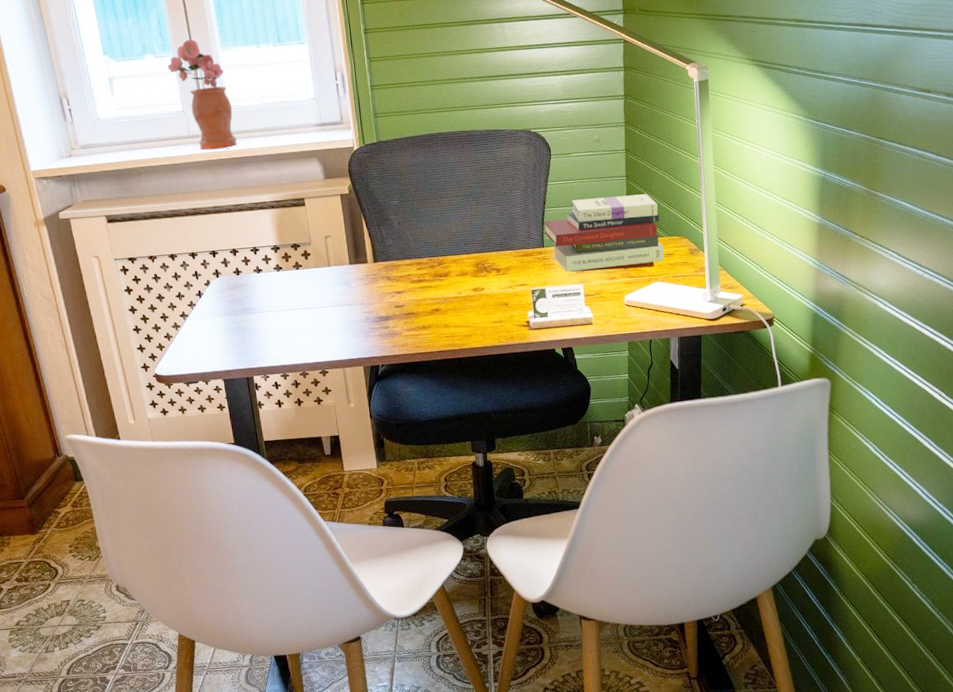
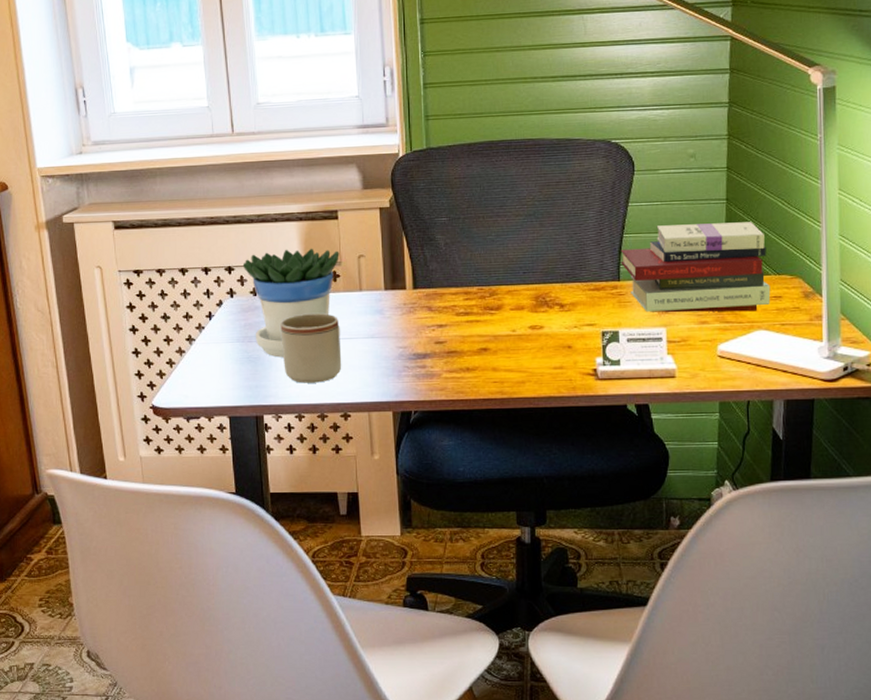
potted flower: present [167,40,237,151] -> none [195,27,266,152]
flowerpot: none [225,231,315,327] -> present [242,248,341,358]
mug: none [262,287,318,348] -> present [280,313,342,383]

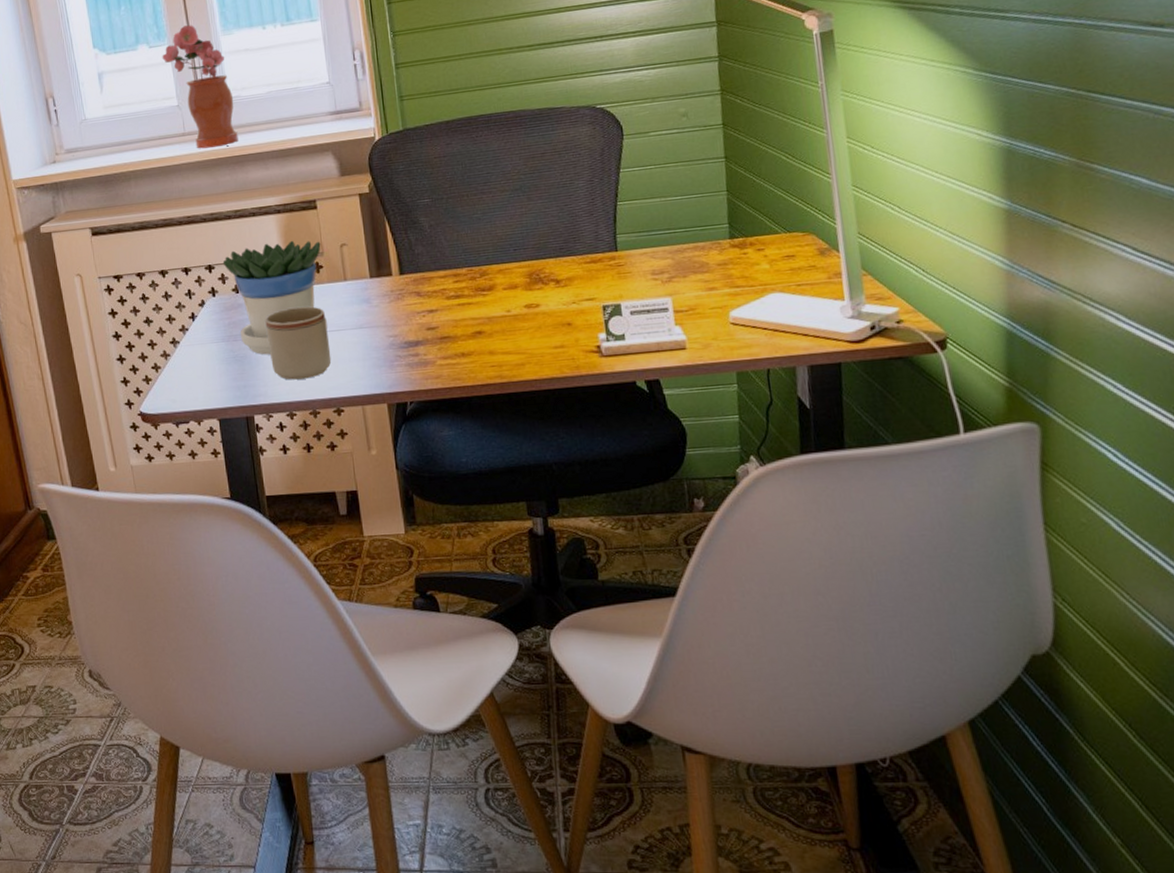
potted flower: none [195,27,266,152] -> present [162,25,238,149]
books: present [620,222,771,313] -> none [615,179,783,282]

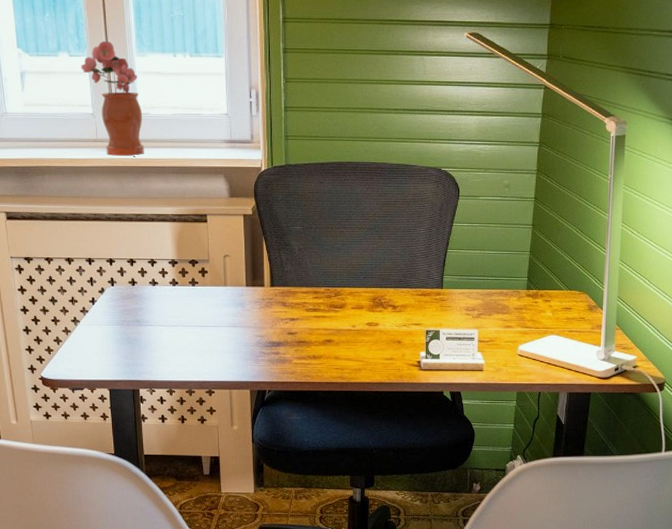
flowerpot: present [222,240,328,355] -> none [122,246,208,340]
mug: present [265,306,332,380] -> none [155,304,208,363]

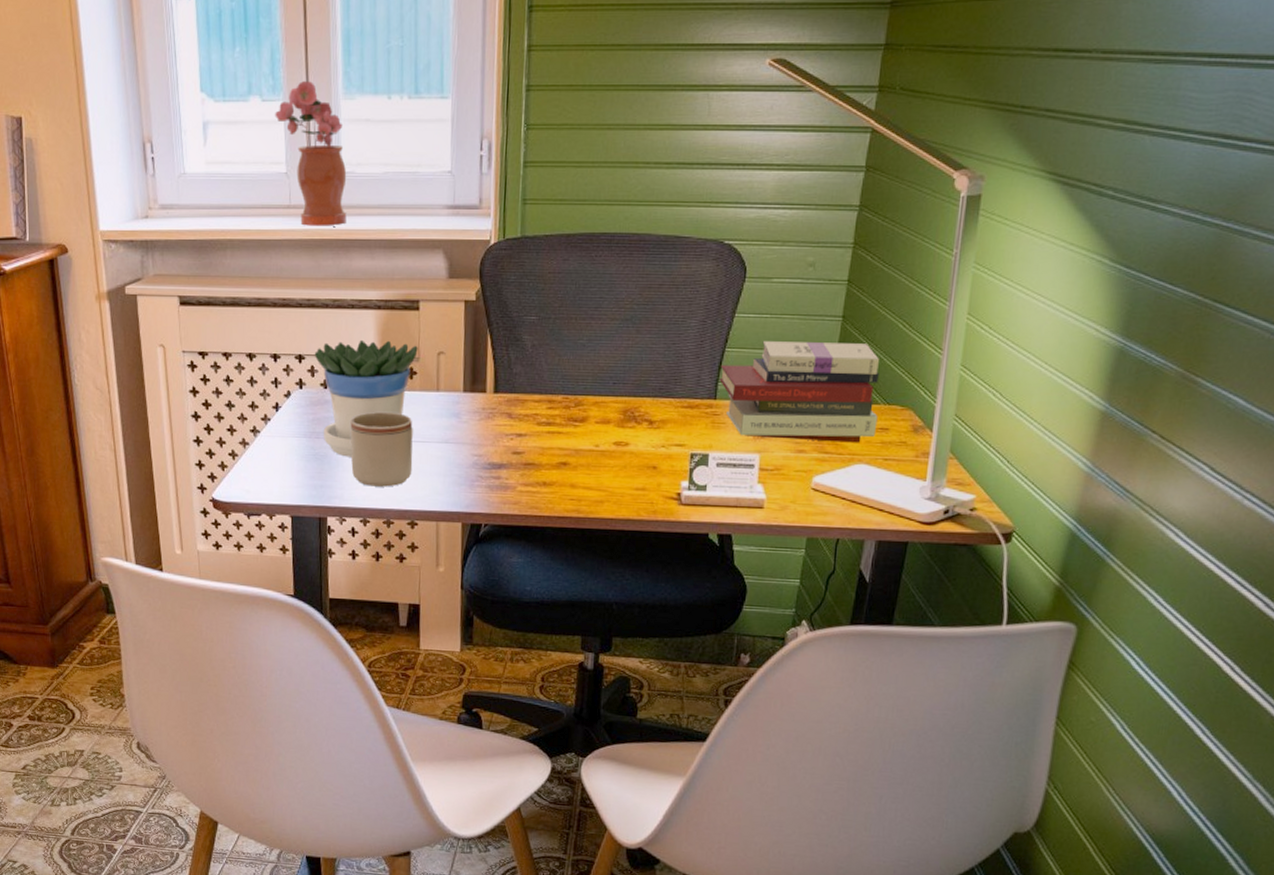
flowerpot: none [122,246,208,340] -> present [314,339,418,457]
mug: none [155,304,208,363] -> present [350,412,413,487]
books: none [444,244,563,319] -> present [719,341,879,443]

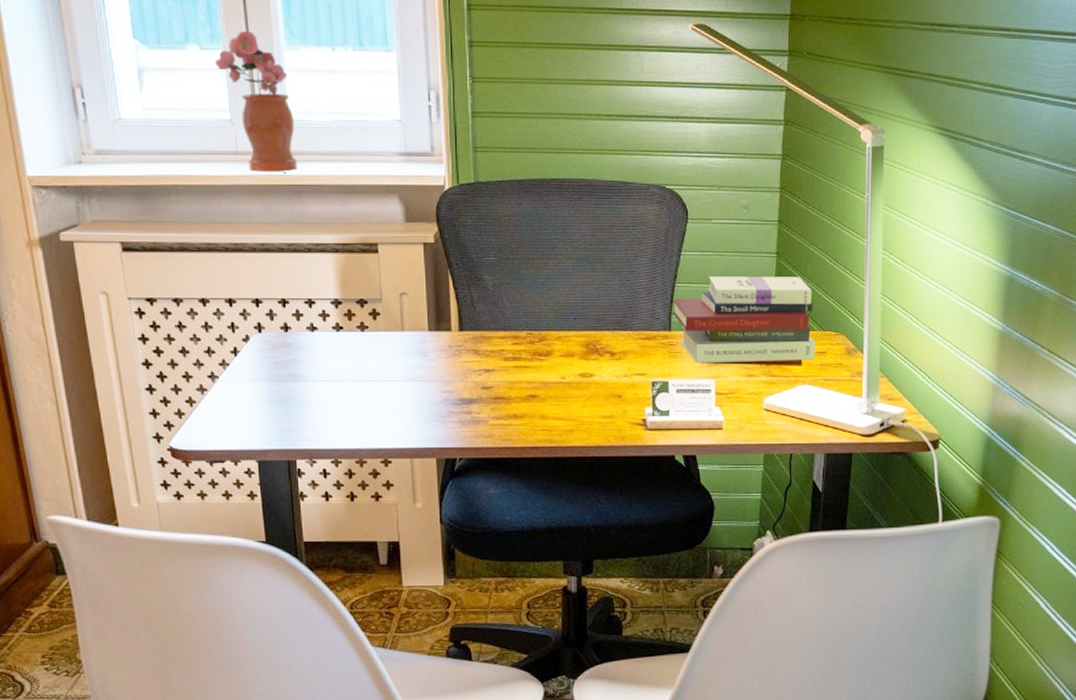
flowerpot: present [314,339,418,457] -> none [272,282,382,399]
mug: present [350,412,413,487] -> none [314,353,382,427]

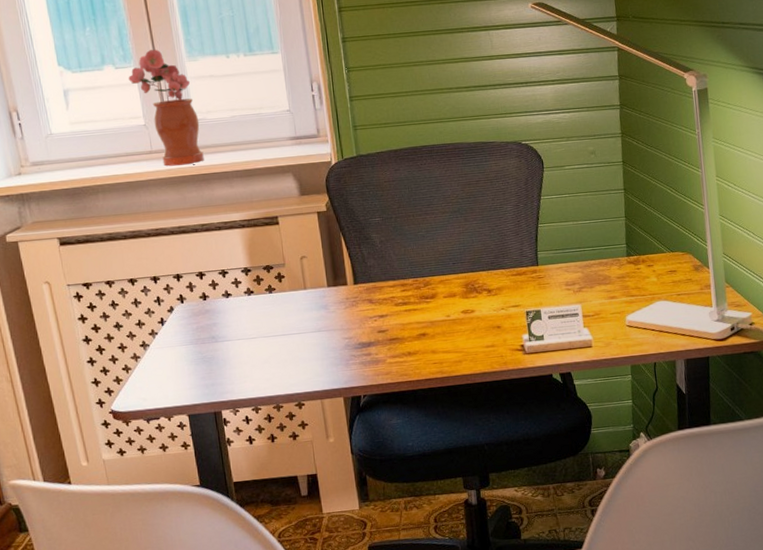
books: present [672,276,816,366] -> none [537,208,667,292]

